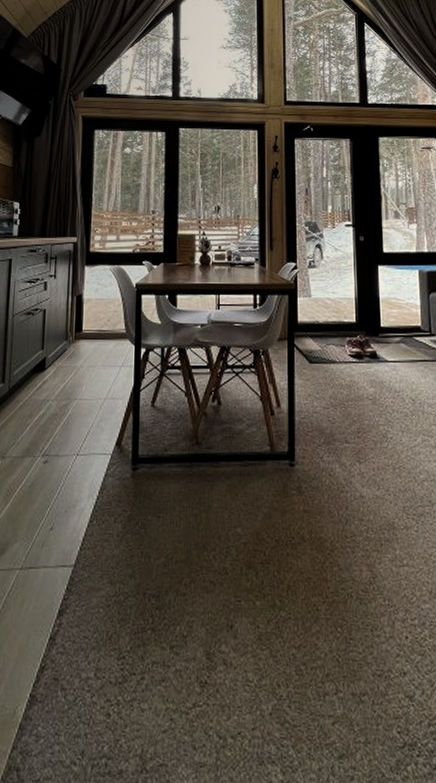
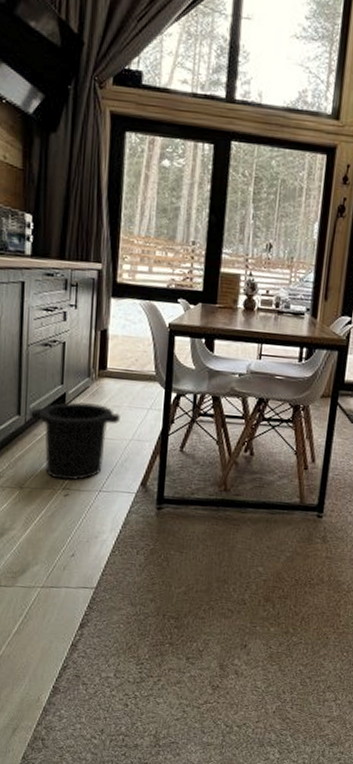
trash can: none [13,364,95,446] -> present [29,401,120,481]

